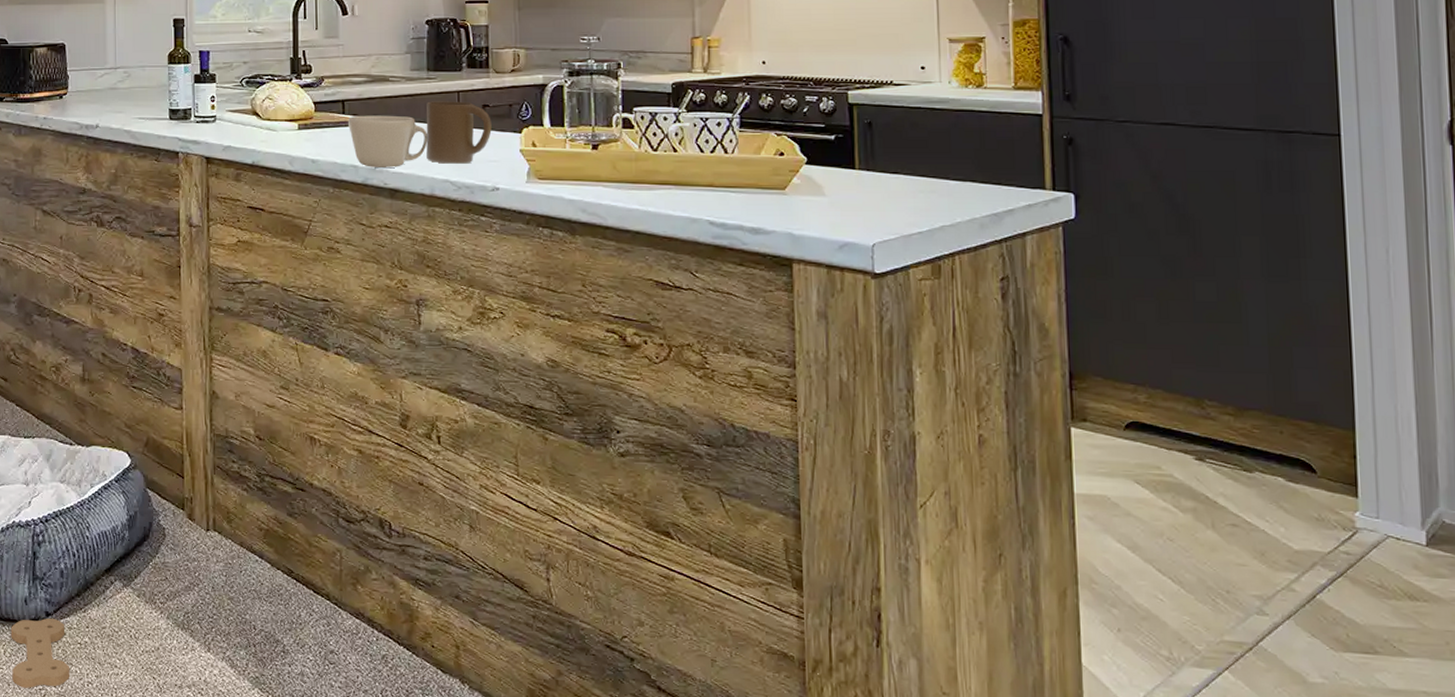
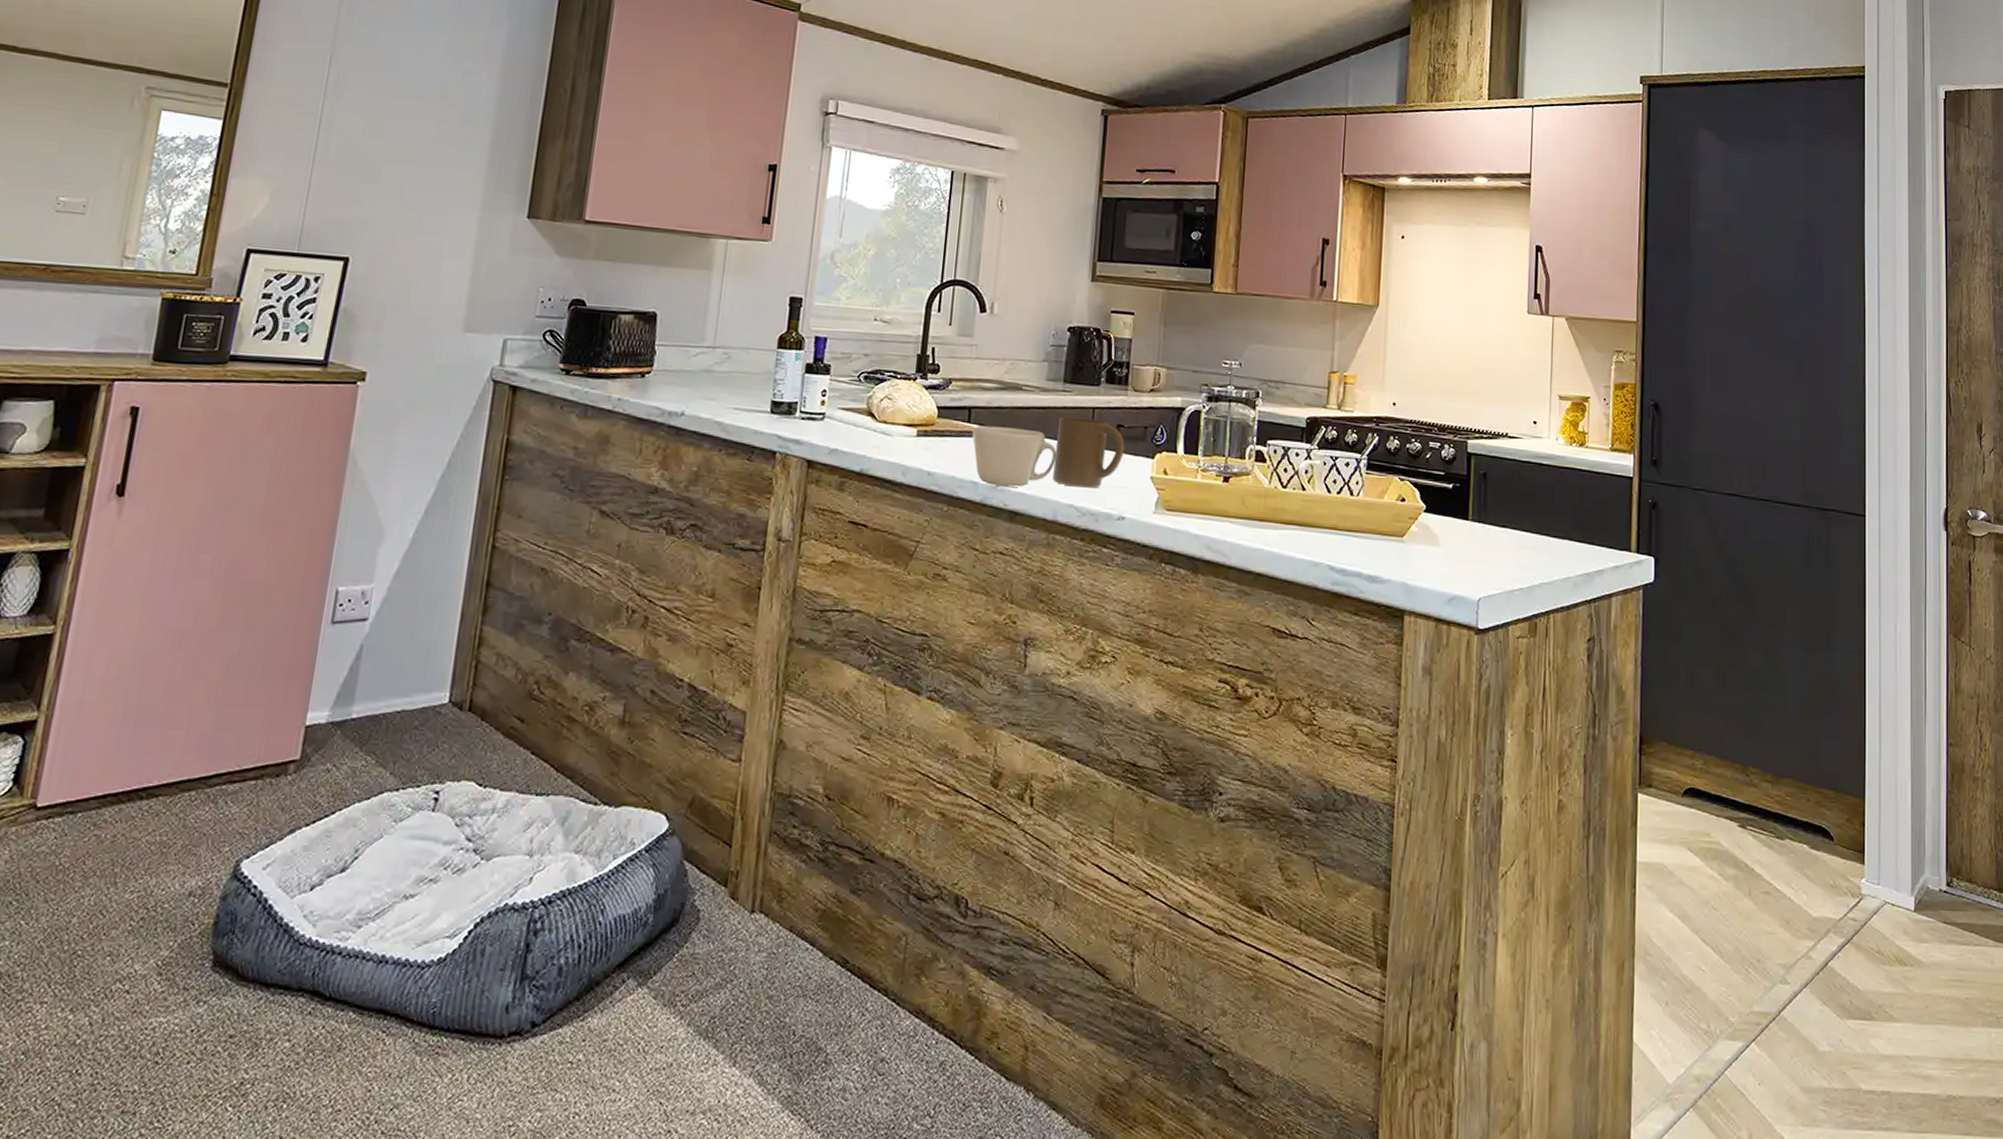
dog toy: present [11,618,69,688] -> none [473,1029,555,1125]

